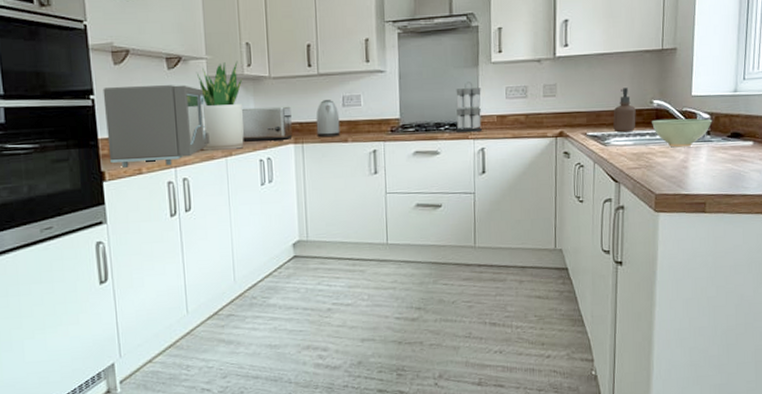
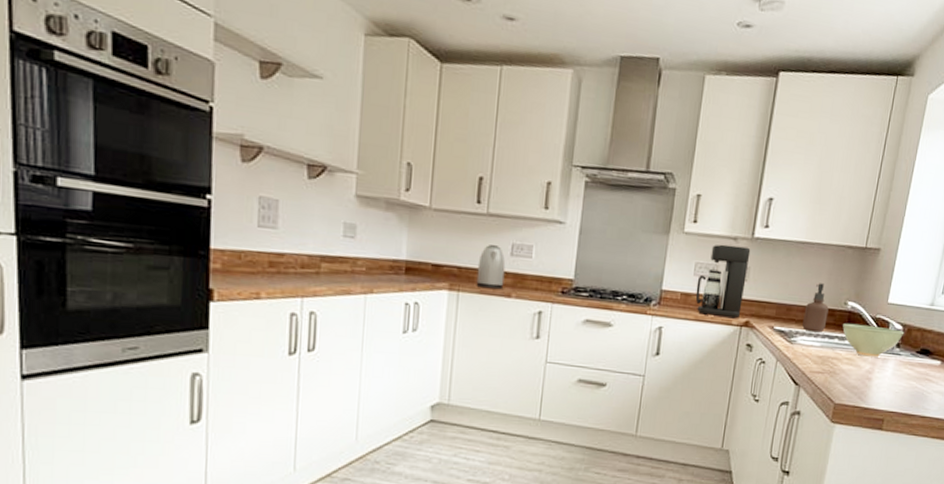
microwave: present [102,85,210,169] -> none [221,188,349,295]
planter: present [196,60,245,152] -> none [338,181,396,287]
toaster: present [242,106,293,142] -> none [388,239,450,285]
spice rack: present [456,81,482,133] -> none [634,249,669,309]
coffee maker: none [510,66,555,132] -> present [695,244,751,319]

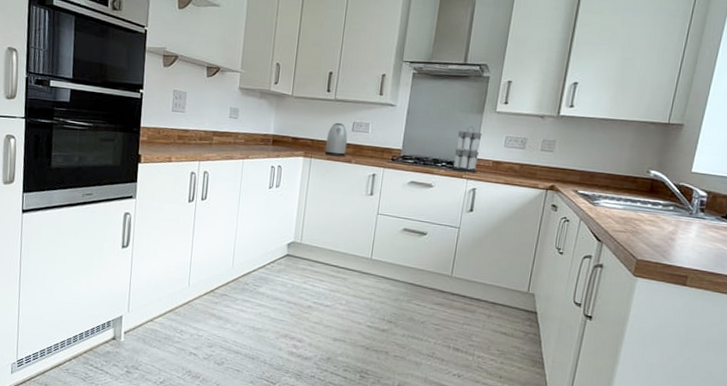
spice rack: none [634,249,669,309] -> present [452,126,482,174]
coffee maker: present [695,244,751,319] -> none [505,121,557,183]
soap dispenser: present [802,283,829,333] -> none [605,154,631,197]
bowl: present [843,323,905,357] -> none [645,189,709,220]

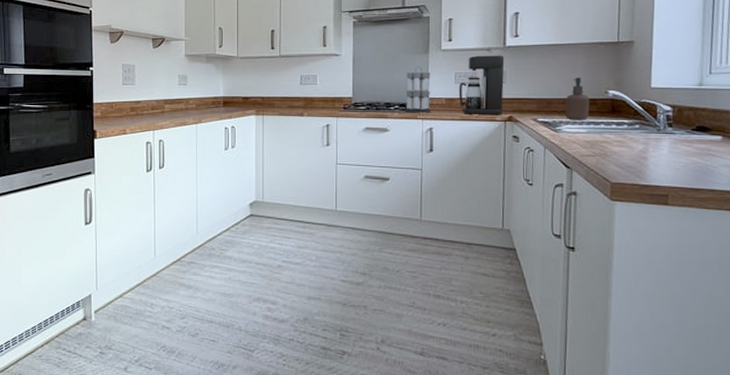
kettle: present [324,123,348,157] -> none [276,78,297,111]
coffee maker: none [505,121,557,183] -> present [458,55,505,116]
soap dispenser: none [605,154,631,197] -> present [565,77,590,120]

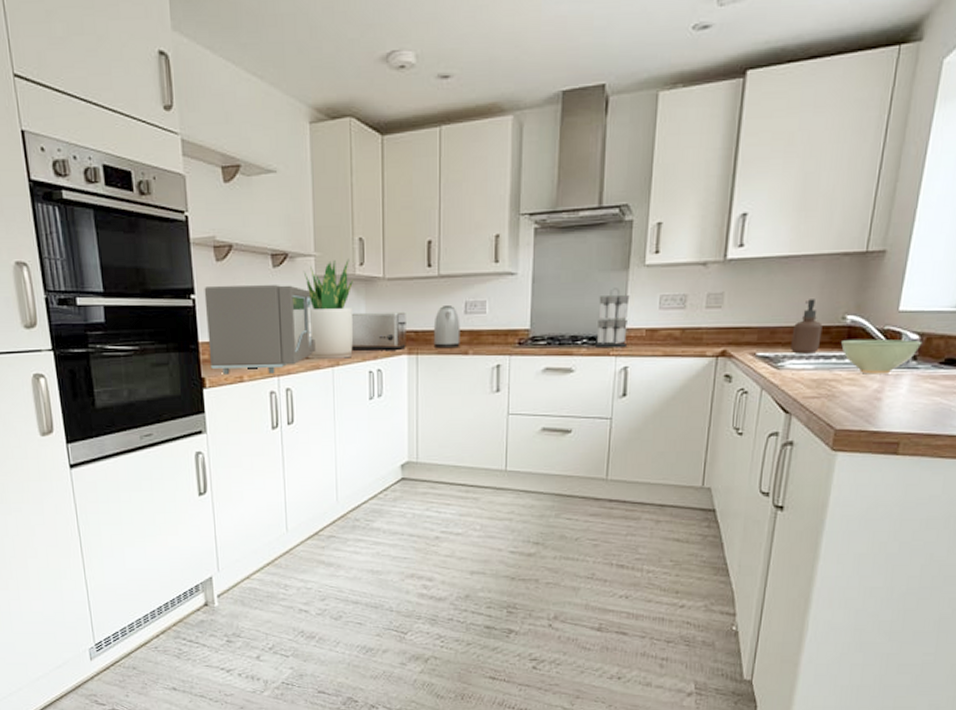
microwave: none [100,61,184,129] -> present [204,285,316,376]
planter: none [176,42,214,118] -> present [303,258,354,360]
toaster: none [211,82,255,113] -> present [351,311,406,351]
kettle: none [276,78,297,111] -> present [433,306,460,349]
coffee maker: present [458,55,505,116] -> none [662,271,724,350]
bowl: none [607,109,675,138] -> present [841,339,923,374]

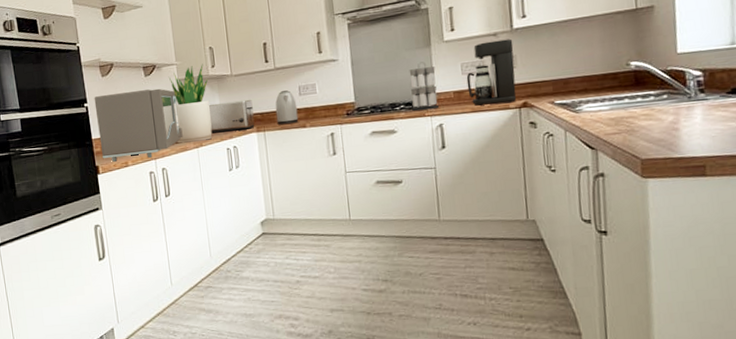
coffee maker: none [662,271,724,350] -> present [466,39,517,106]
soap dispenser: present [790,299,823,354] -> none [583,52,611,98]
bowl: present [841,339,923,374] -> none [630,76,706,109]

